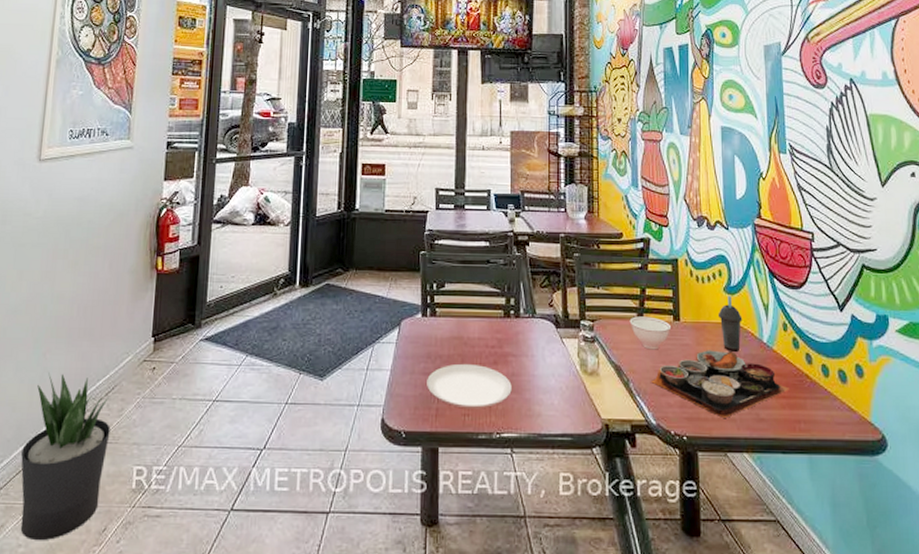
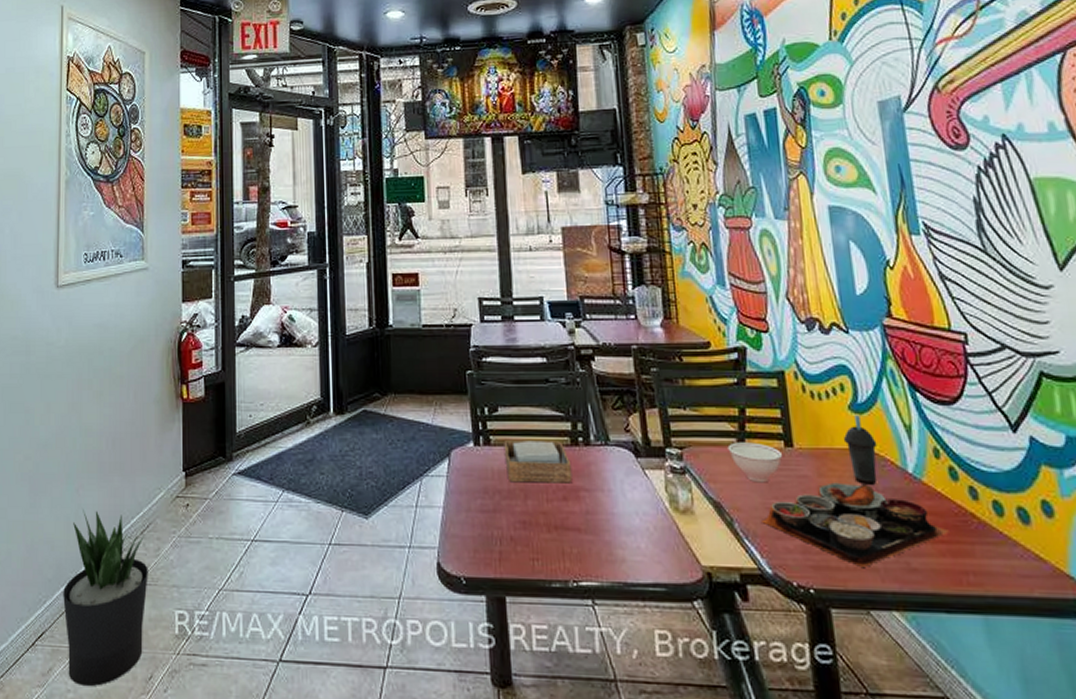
plate: present [427,363,512,409] -> none [486,499,588,553]
napkin holder: none [447,312,503,350] -> present [504,440,573,484]

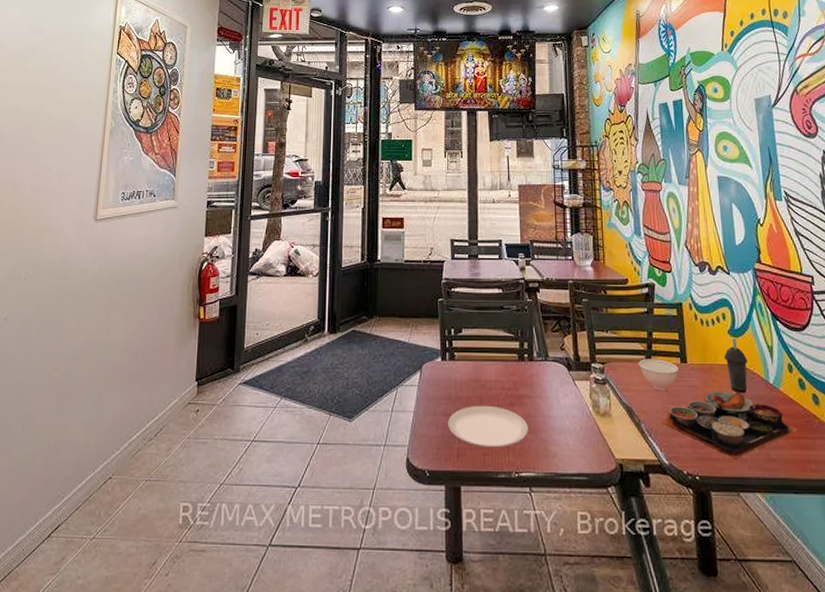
planter: present [63,509,148,686] -> none [79,415,159,572]
plate: none [486,499,588,553] -> present [448,405,528,449]
napkin holder: present [504,440,573,484] -> none [465,356,518,392]

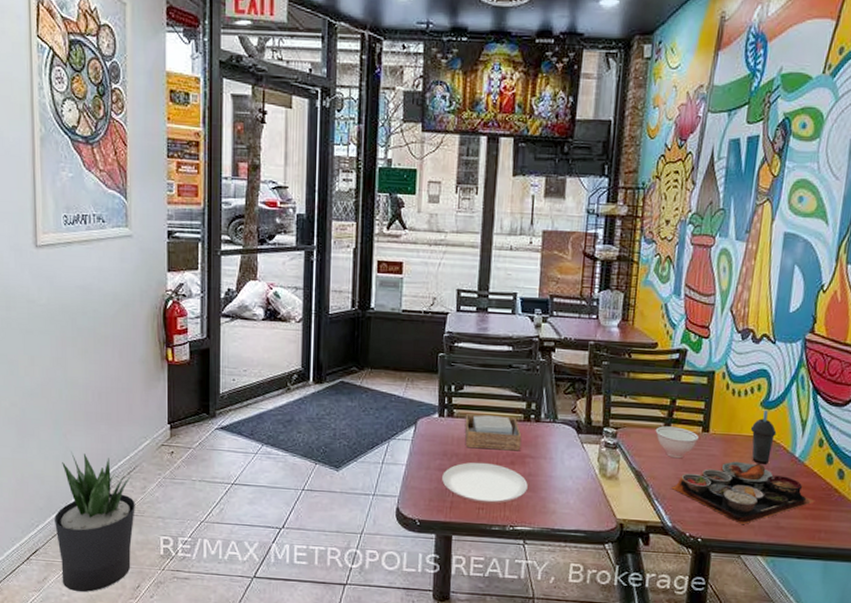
planter: none [79,415,159,572] -> present [55,451,135,592]
napkin holder: none [465,356,518,392] -> present [464,414,522,451]

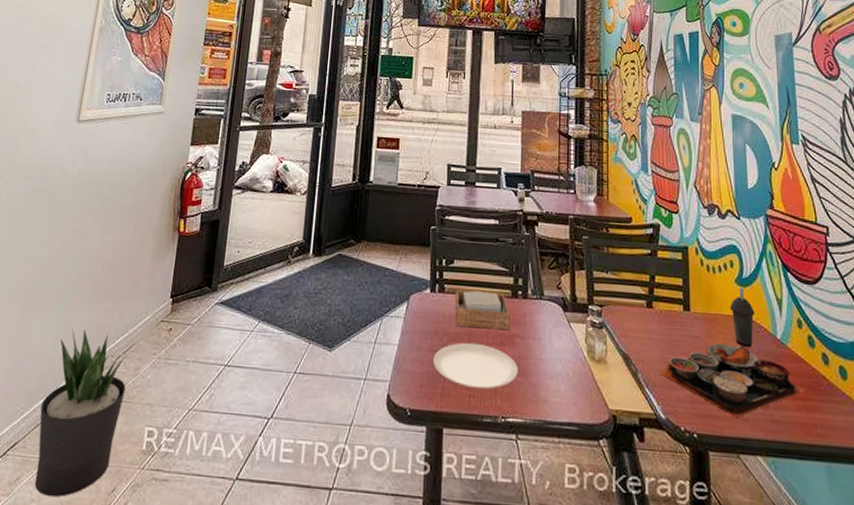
bowl: present [655,426,699,459] -> none [638,304,682,340]

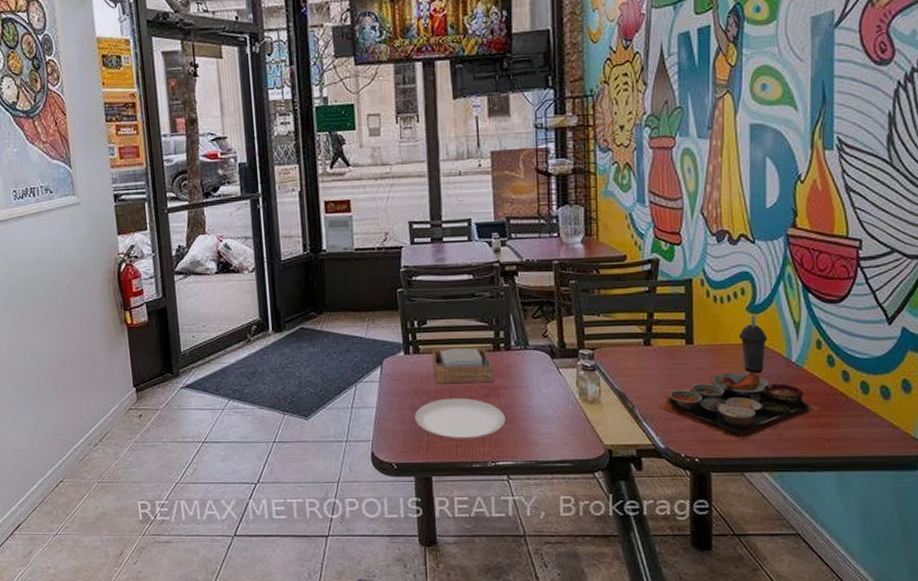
planter: present [34,327,126,497] -> none [33,423,112,563]

